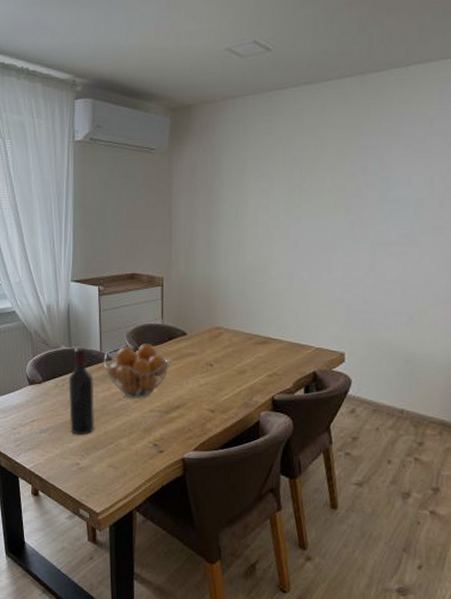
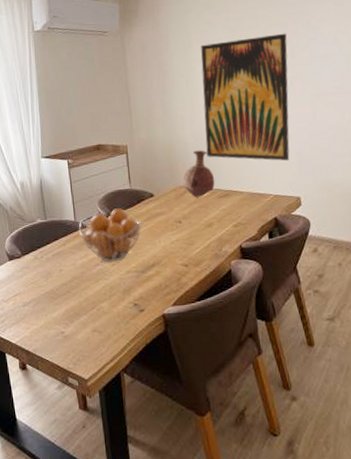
wine bottle: present [68,347,95,435] -> none [46,218,75,304]
vase: none [218,290,254,341] -> present [182,150,215,198]
wall art: none [248,168,354,313] -> present [201,33,290,161]

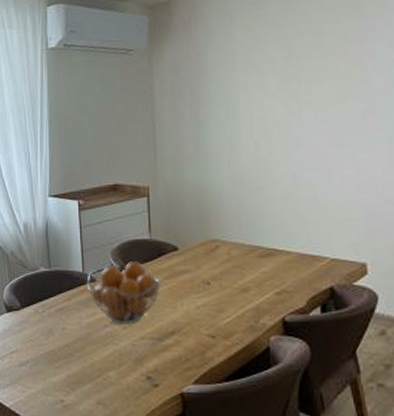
vase: present [182,150,215,198] -> none [214,197,256,255]
wall art: present [201,33,290,161] -> none [246,53,361,217]

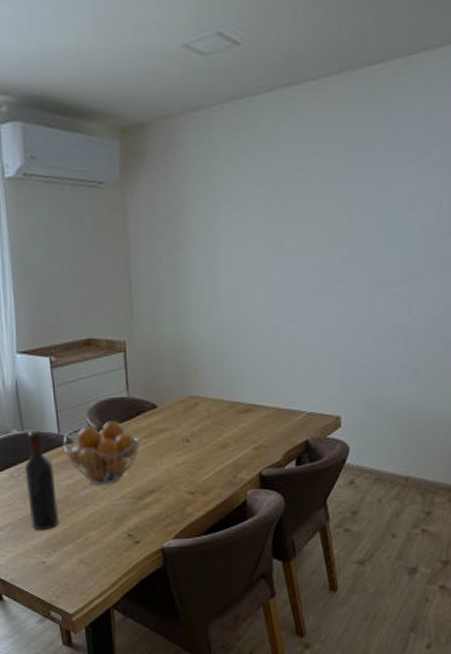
wine bottle: none [49,268,79,368] -> present [24,429,59,530]

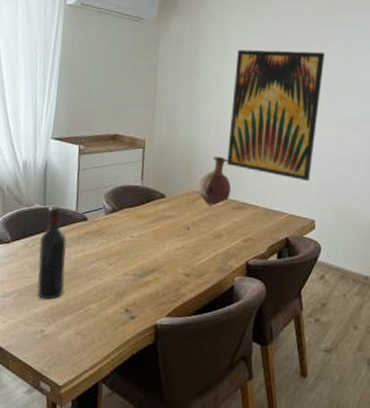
fruit basket: present [63,419,141,485] -> none [78,204,148,262]
vase: none [193,351,235,412] -> present [197,156,231,206]
wall art: none [226,192,346,370] -> present [227,49,325,182]

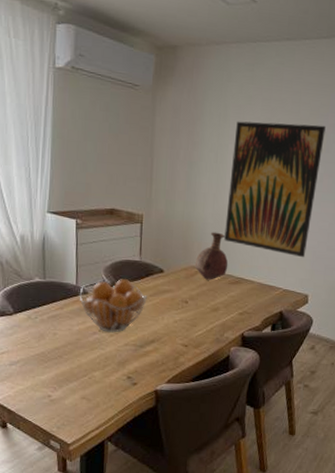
wine bottle: present [37,205,67,300] -> none [41,279,69,368]
fruit basket: none [78,204,148,262] -> present [79,278,147,333]

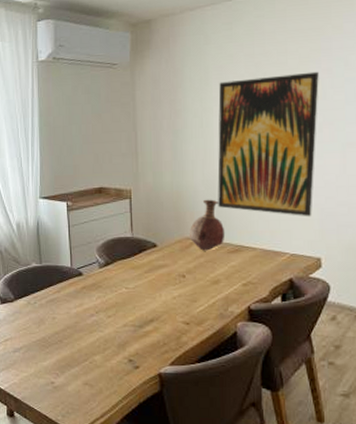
fruit basket: present [79,278,147,333] -> none [74,256,142,314]

